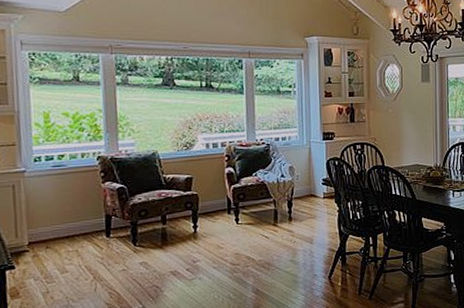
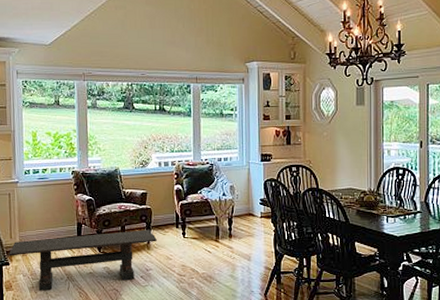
coffee table: none [14,217,205,296] -> present [9,230,157,291]

